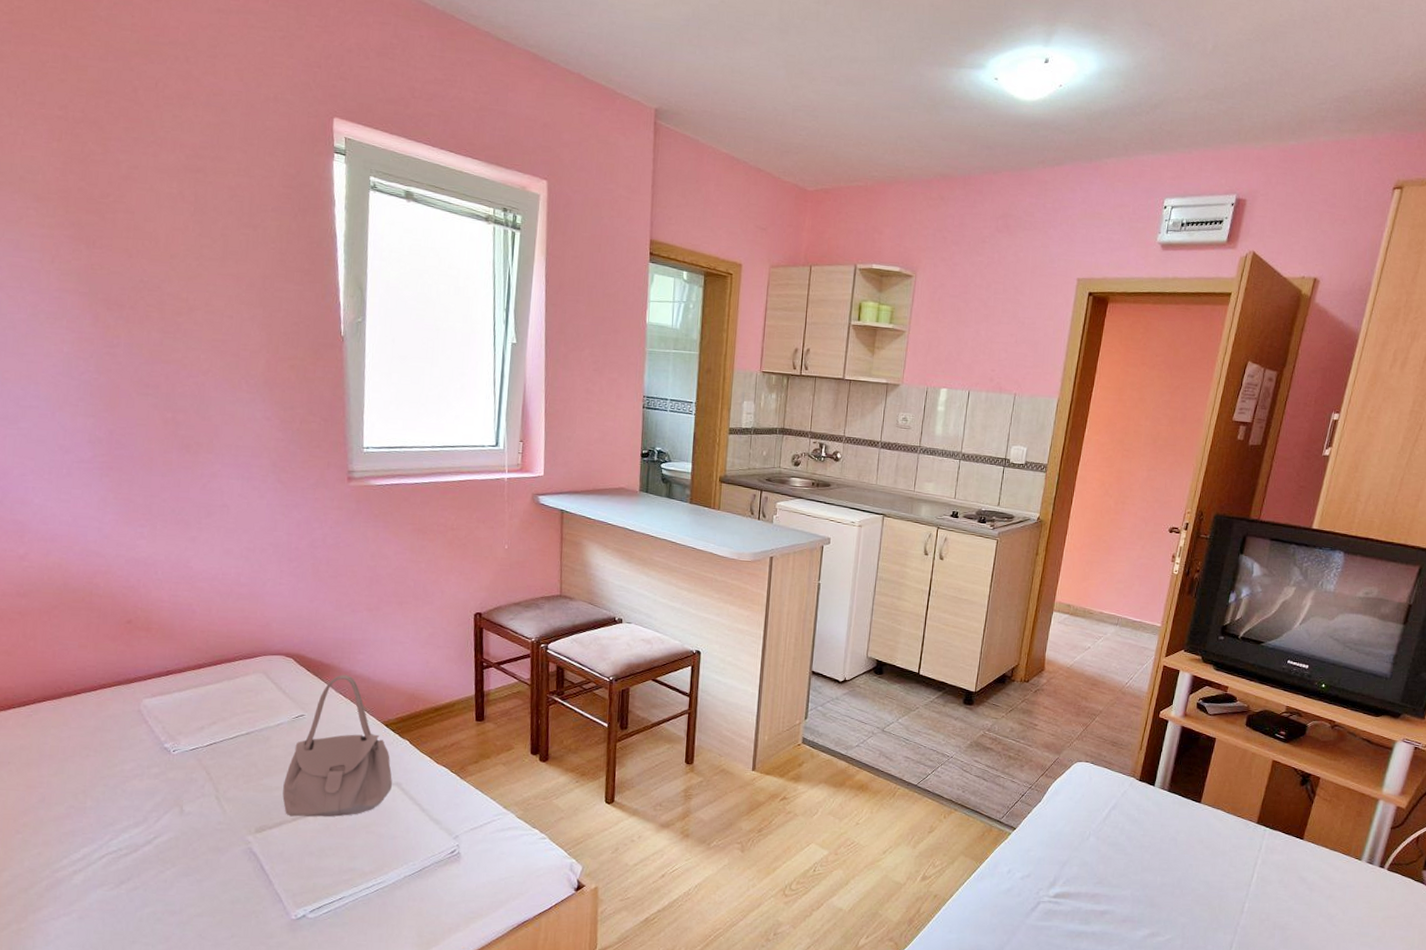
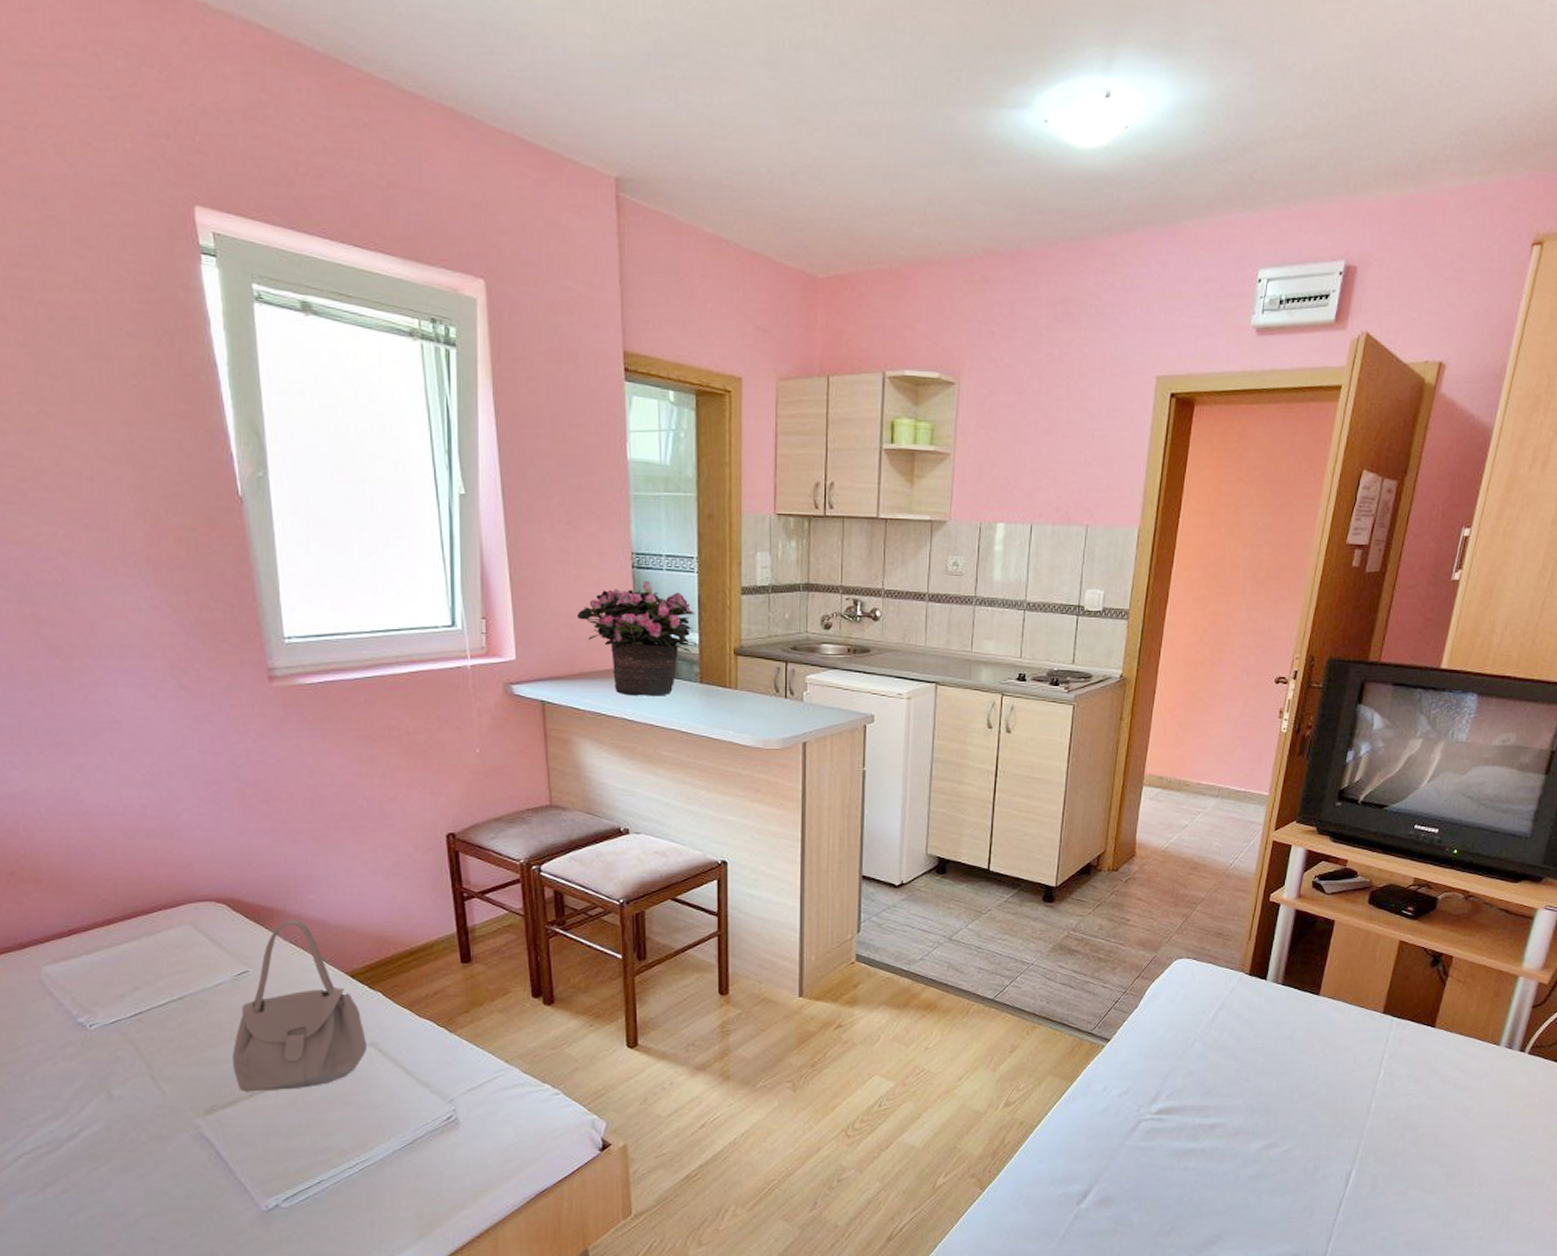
potted flower: none [596,419,691,512] -> present [577,581,698,696]

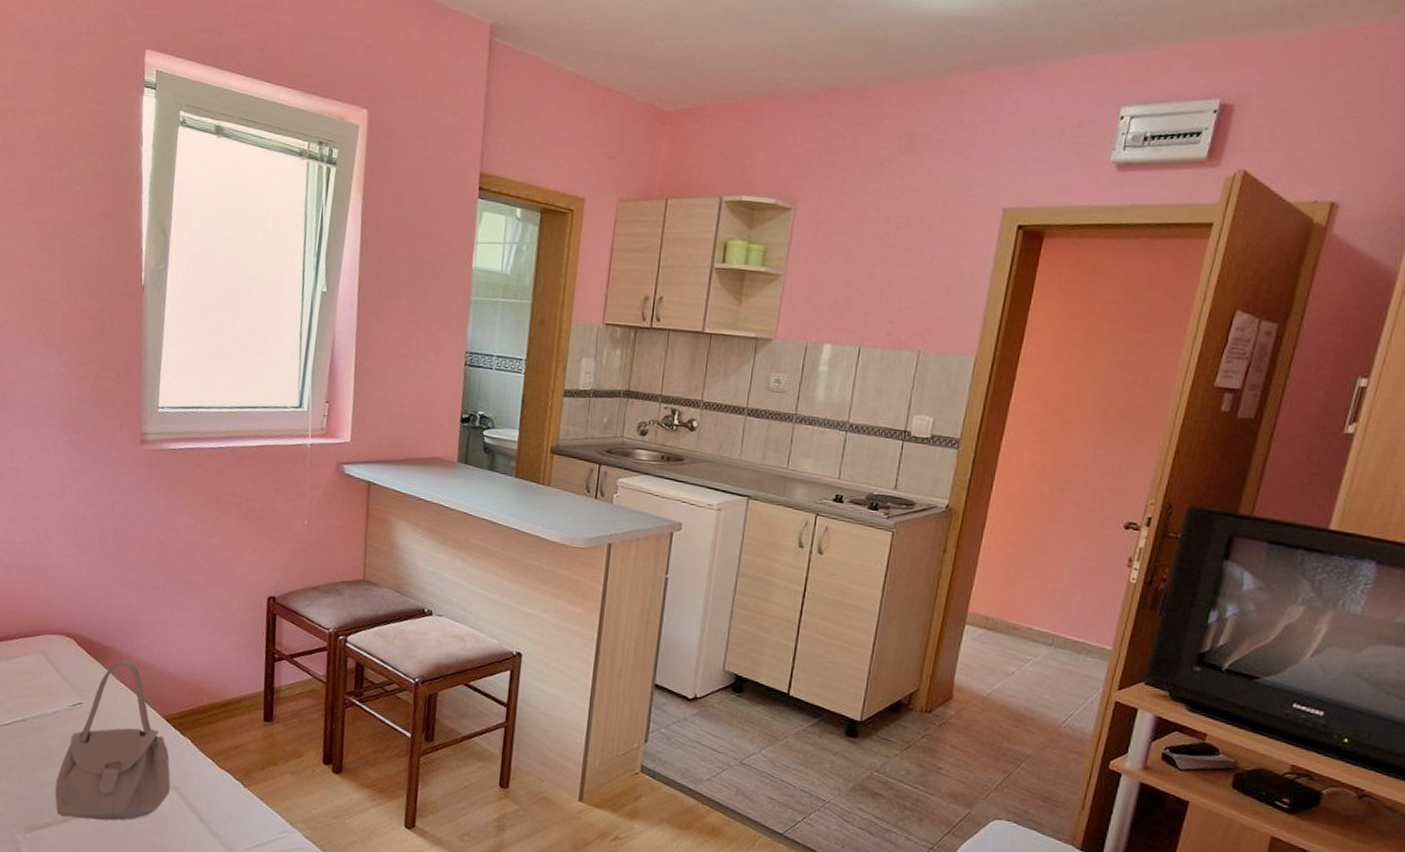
potted flower: present [577,581,698,696] -> none [410,378,518,487]

